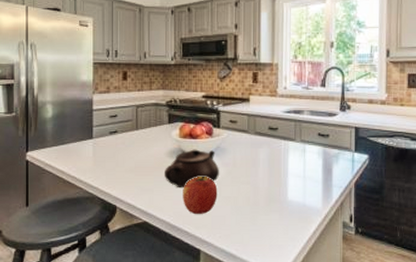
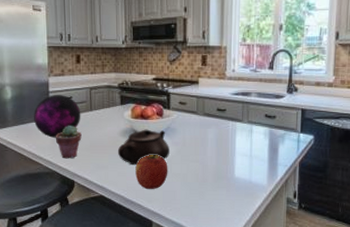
decorative orb: none [75,113,126,159] -> present [34,95,81,138]
potted succulent: none [97,146,126,182] -> present [55,126,82,159]

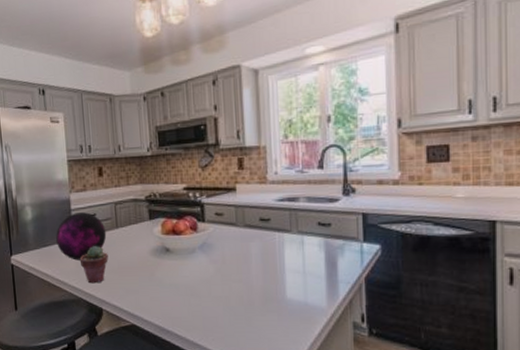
teapot: present [117,129,169,166] -> none [148,246,208,289]
apple: present [135,154,168,189] -> none [169,274,208,315]

